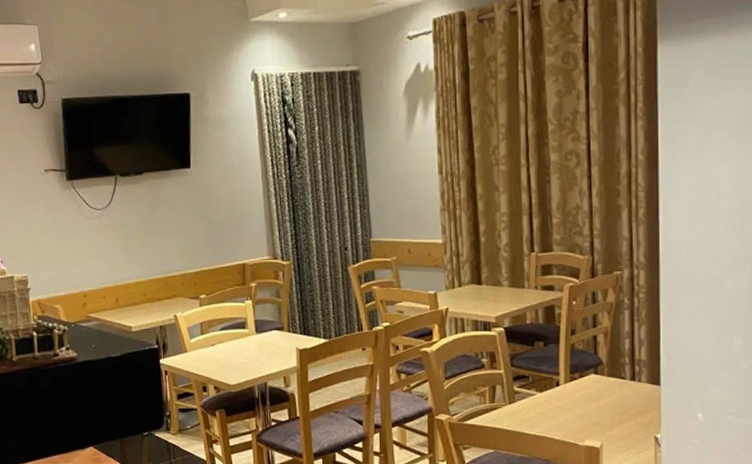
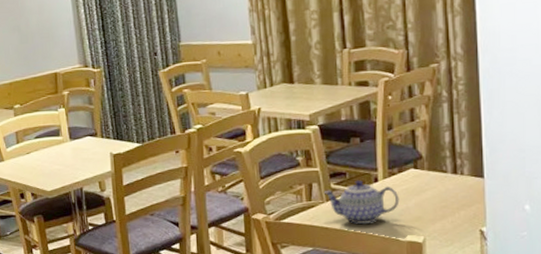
teapot: none [506,383,579,427] -> present [323,179,400,224]

